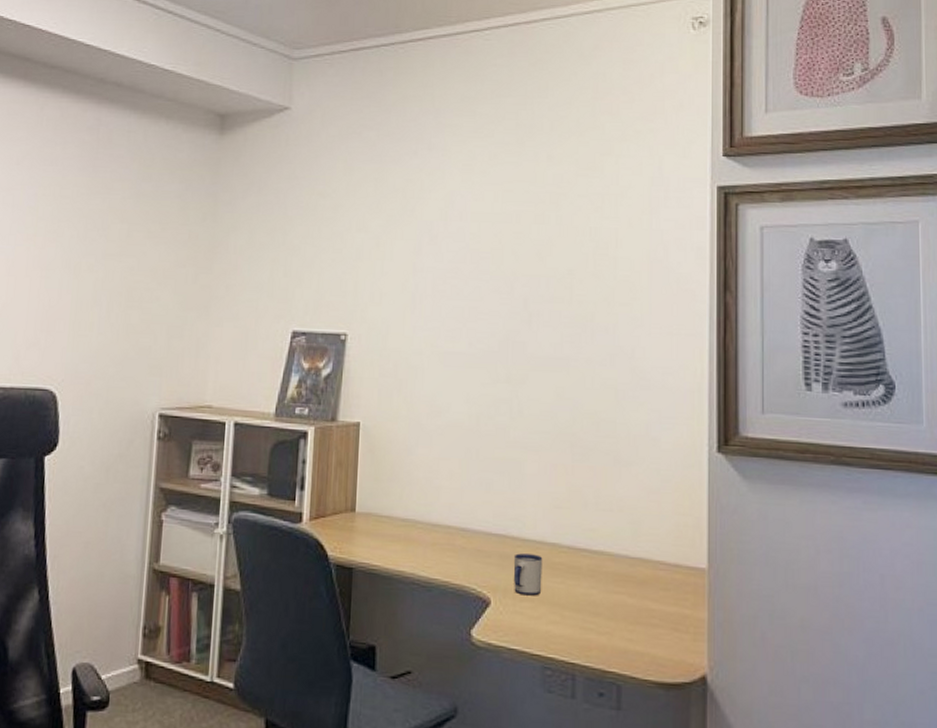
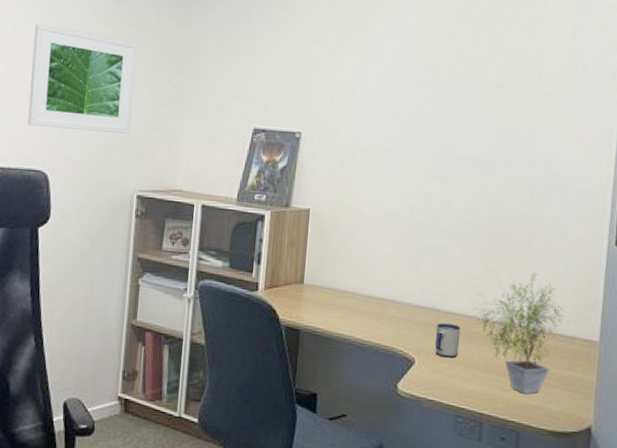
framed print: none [33,222,159,343] -> present [27,23,137,134]
potted plant: none [556,487,671,637] -> present [473,272,570,394]

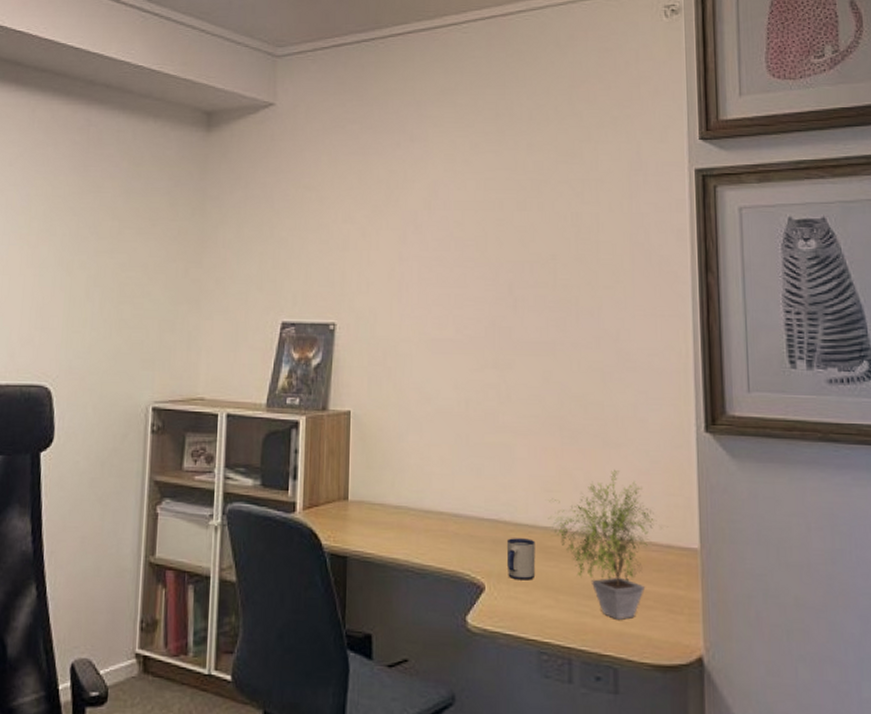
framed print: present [27,23,137,134] -> none [28,221,149,337]

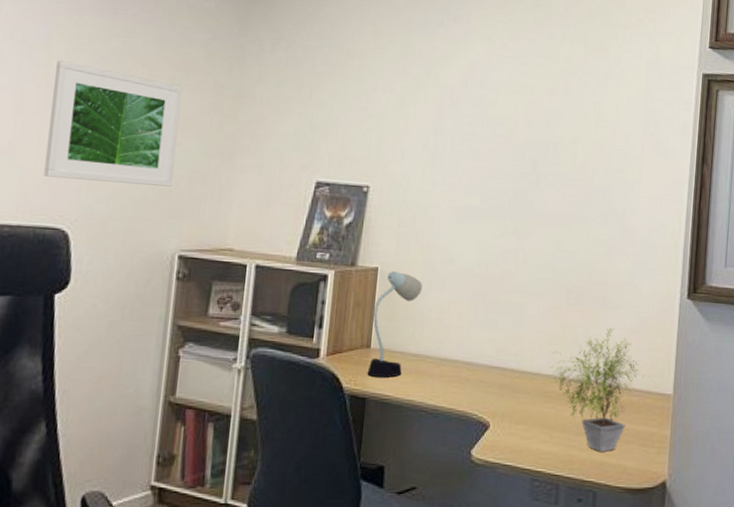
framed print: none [28,221,149,337] -> present [44,60,182,187]
desk lamp: none [346,413,398,533] -> present [367,270,422,378]
mug: present [506,538,536,581] -> none [511,383,537,420]

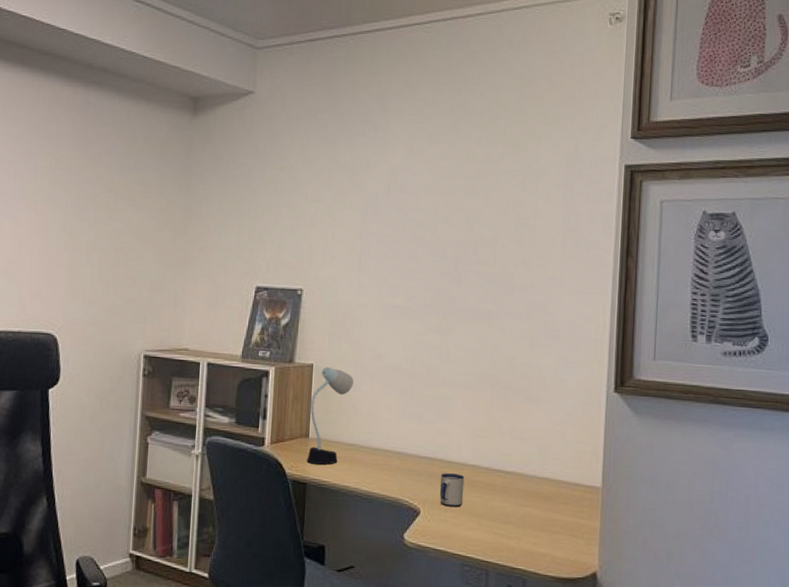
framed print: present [44,60,182,187] -> none [36,190,141,295]
mug: none [511,383,537,420] -> present [440,473,465,508]
potted plant: present [549,327,645,452] -> none [476,420,572,541]

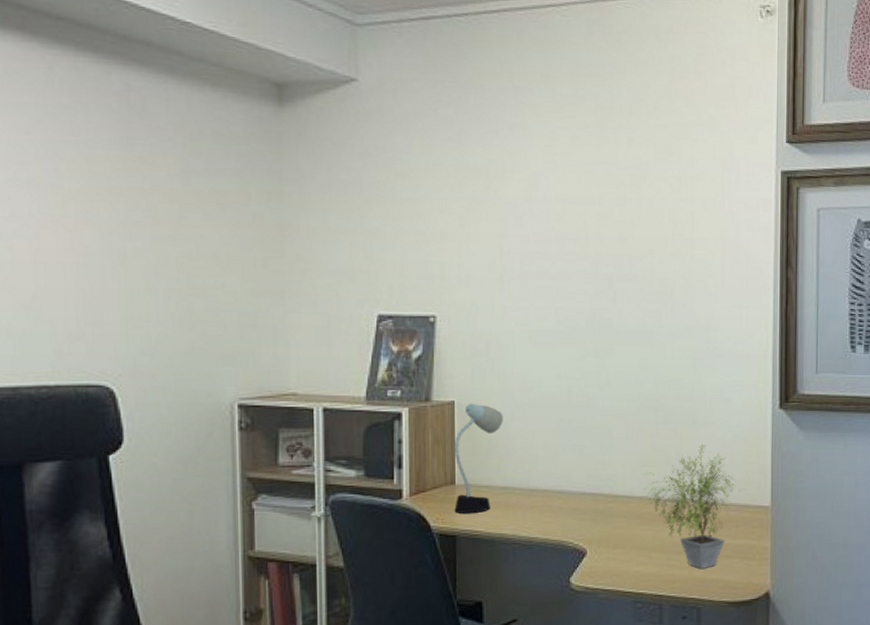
mug: present [440,473,465,508] -> none [606,508,632,544]
potted plant: none [476,420,572,541] -> present [643,444,741,569]

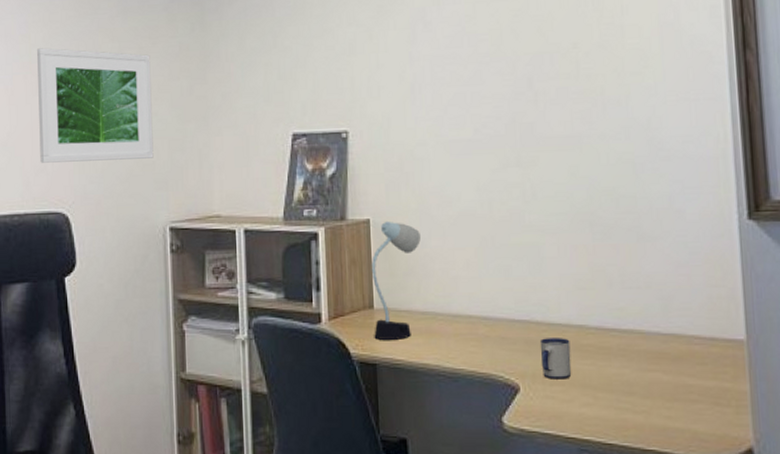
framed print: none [72,201,220,332] -> present [37,48,154,163]
mug: none [606,508,632,544] -> present [539,338,572,380]
potted plant: present [643,444,741,569] -> none [582,263,705,414]

